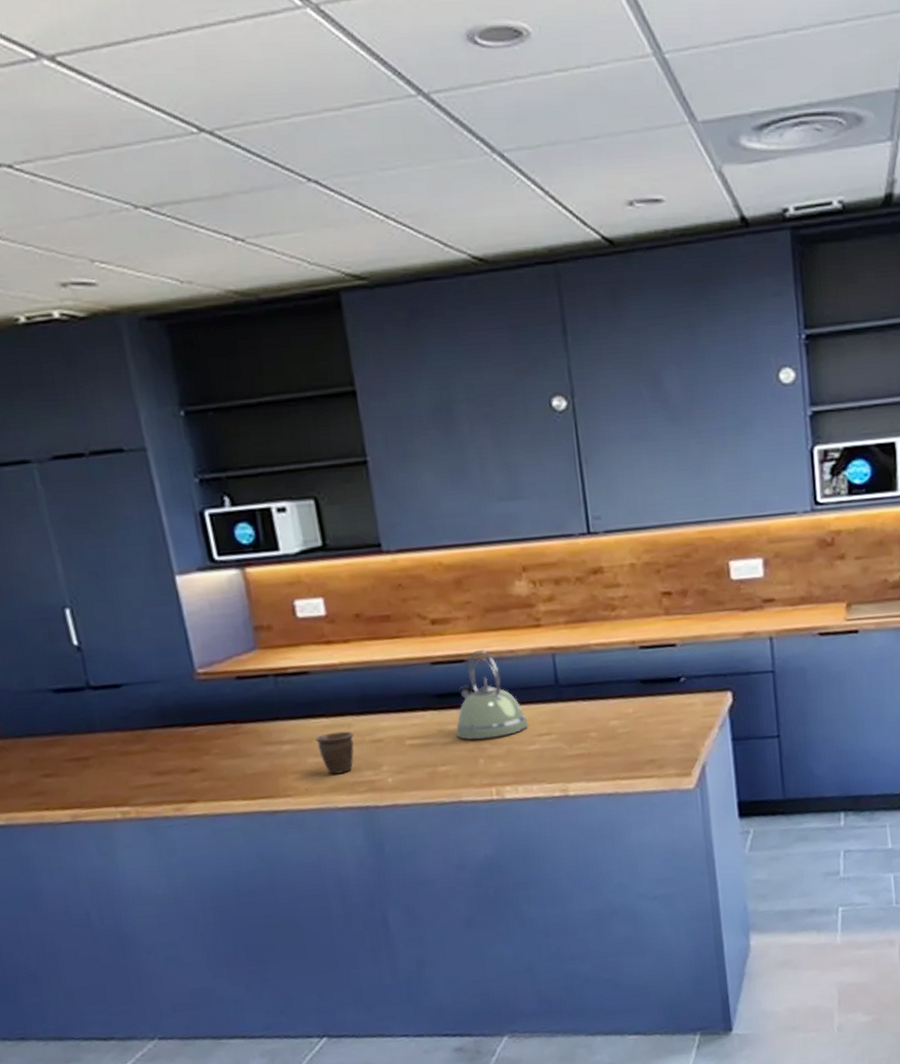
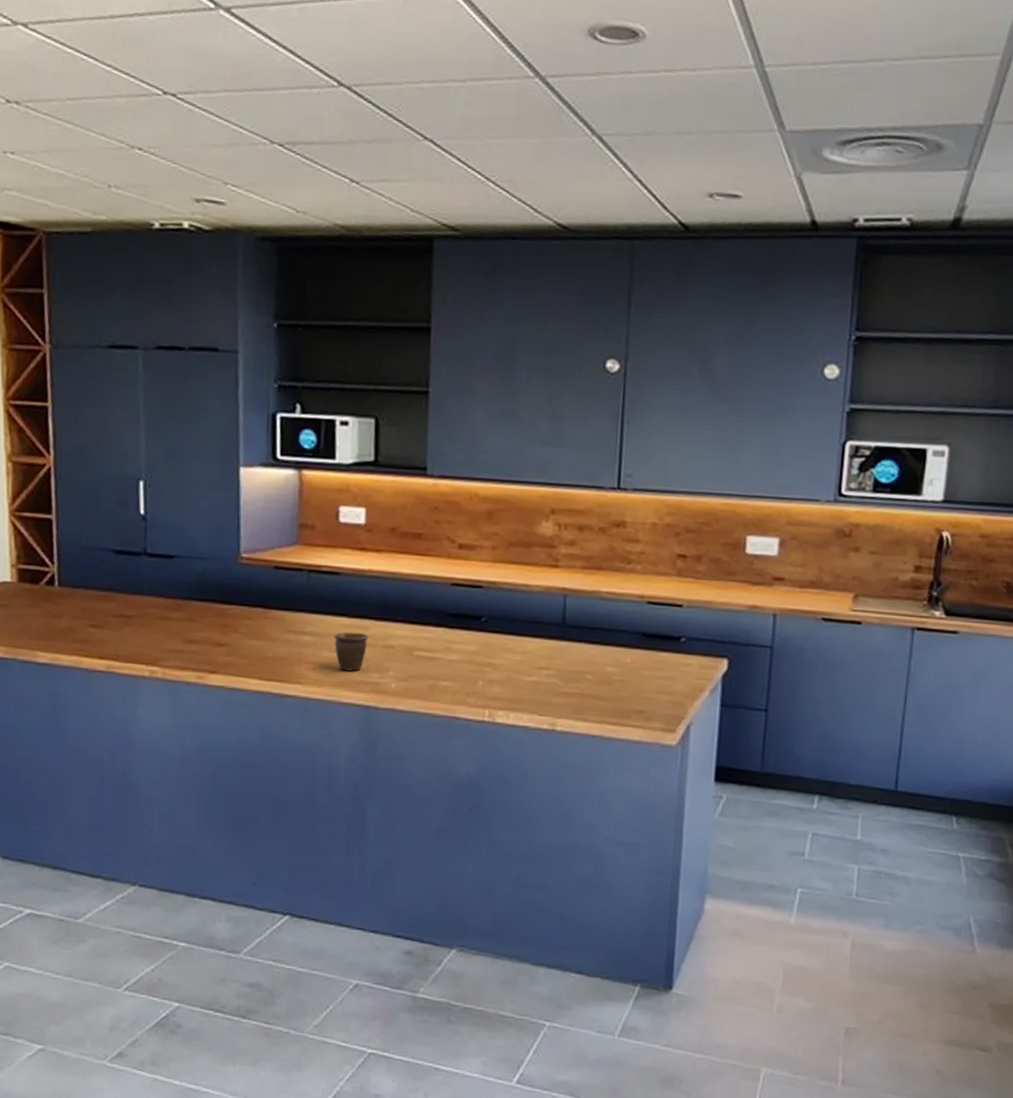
kettle: present [456,650,529,741] -> none [462,579,531,664]

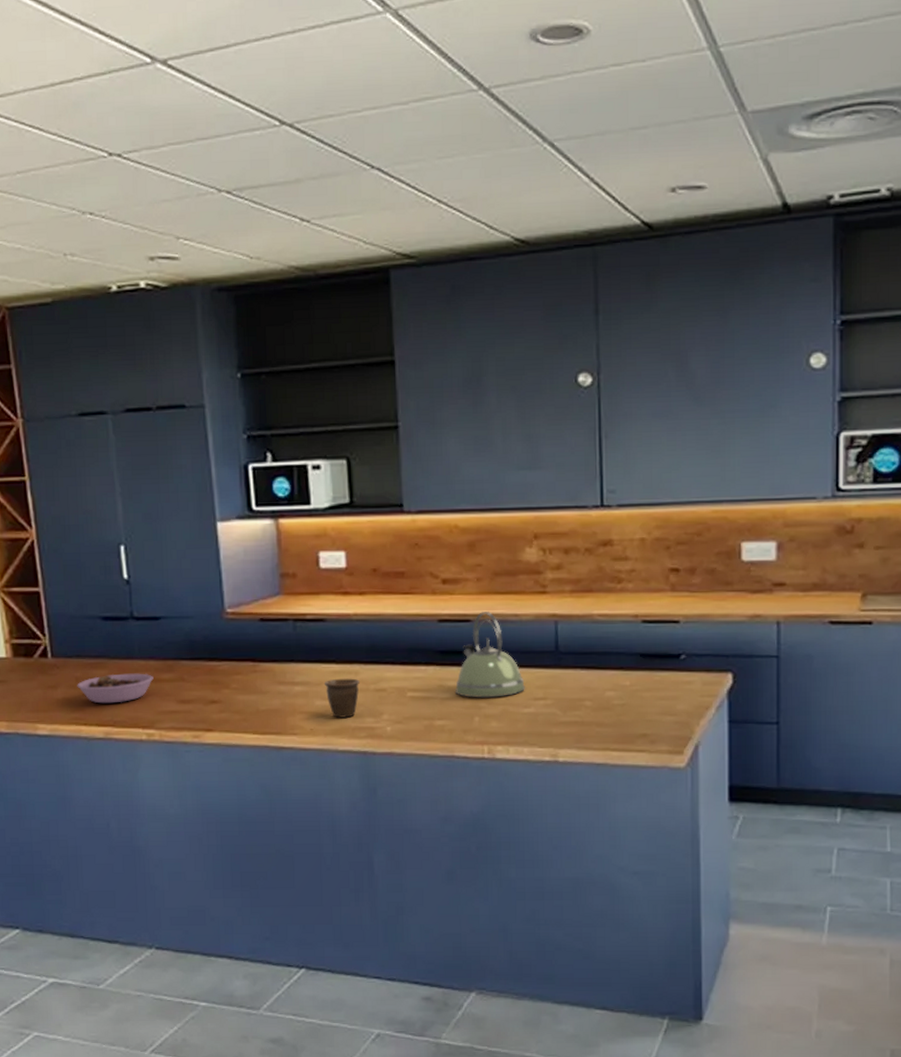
bowl: none [82,608,162,638] -> present [77,673,154,704]
kettle: none [462,579,531,664] -> present [455,612,526,698]

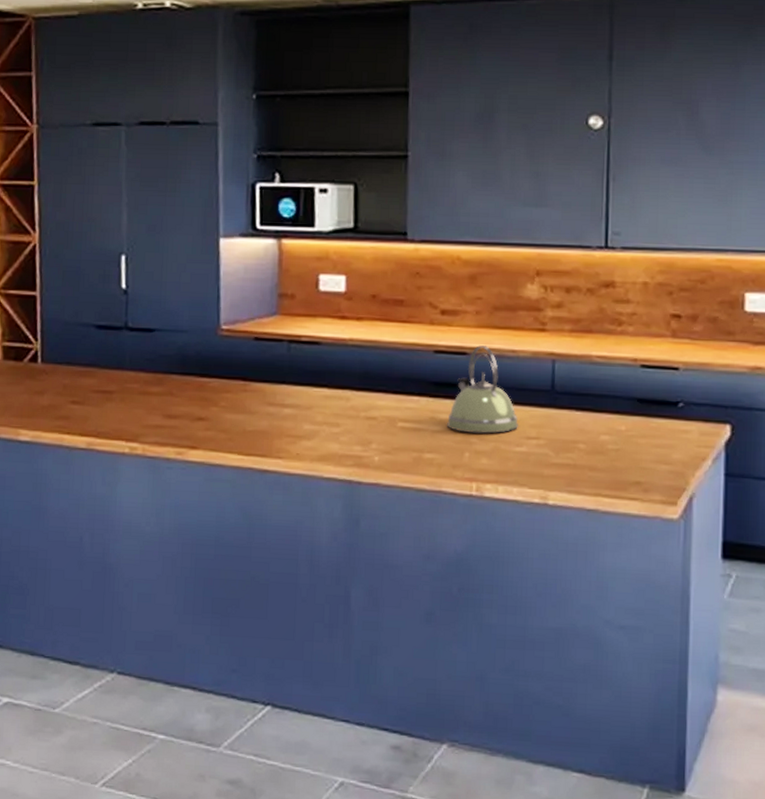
bowl: present [77,673,154,704] -> none [64,384,142,414]
mug: present [324,678,360,718] -> none [314,403,350,444]

